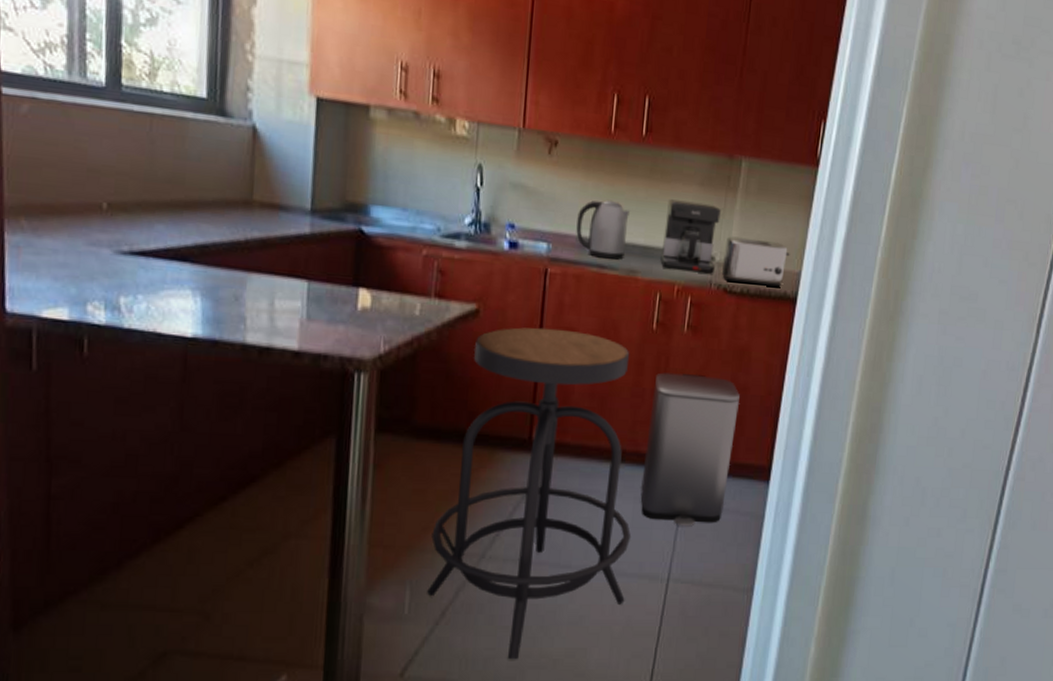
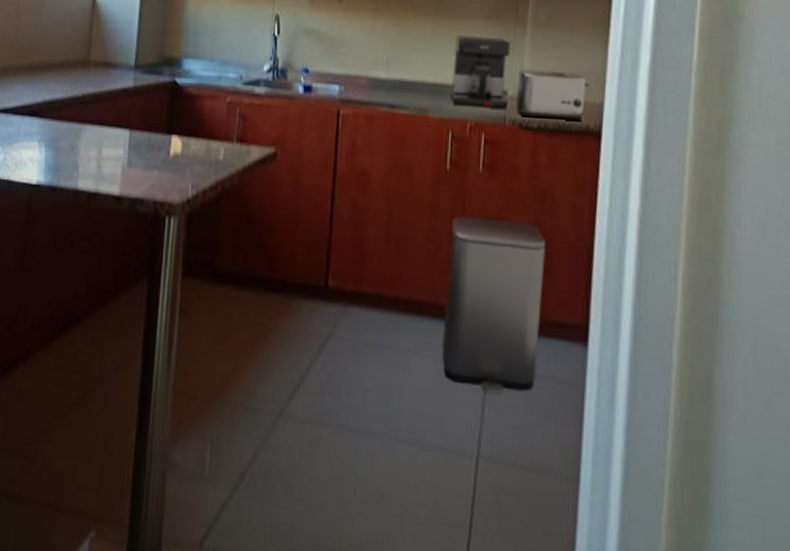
bar stool: present [427,327,632,660] -> none [227,169,434,540]
kettle: present [576,199,630,260] -> none [366,40,417,98]

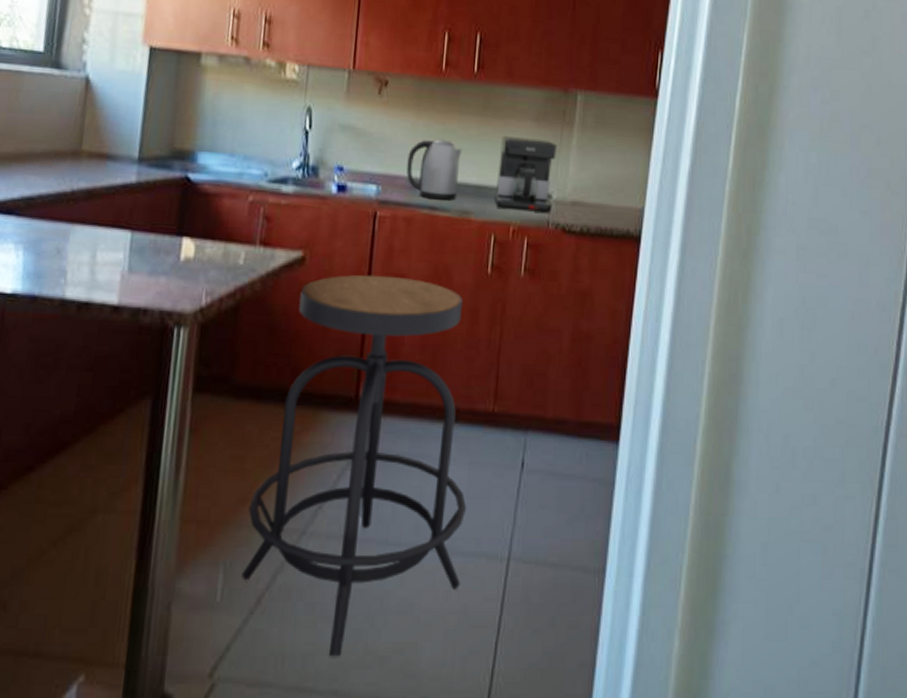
bar stool: none [227,169,434,540] -> present [242,274,467,657]
kettle: none [366,40,417,98] -> present [406,138,462,200]
pedal bin: present [442,216,547,394] -> none [476,321,584,496]
toaster: present [516,69,589,122] -> none [560,172,632,226]

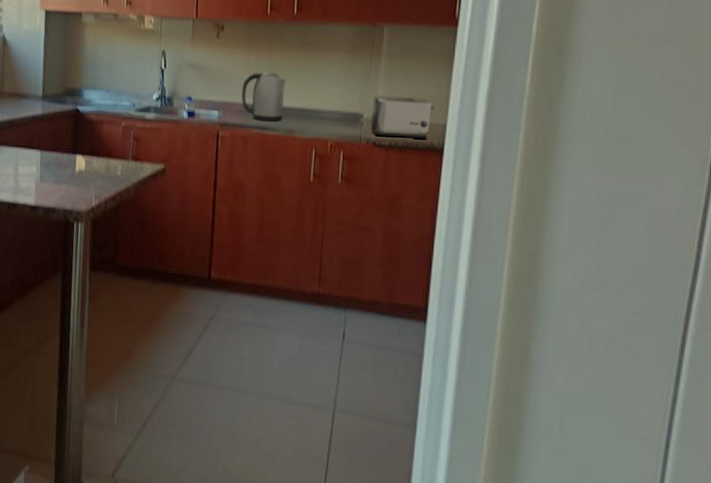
bar stool: present [242,274,467,657] -> none [131,182,299,472]
coffee maker: present [494,136,557,213] -> none [314,67,367,130]
toaster: none [560,172,632,226] -> present [371,95,435,140]

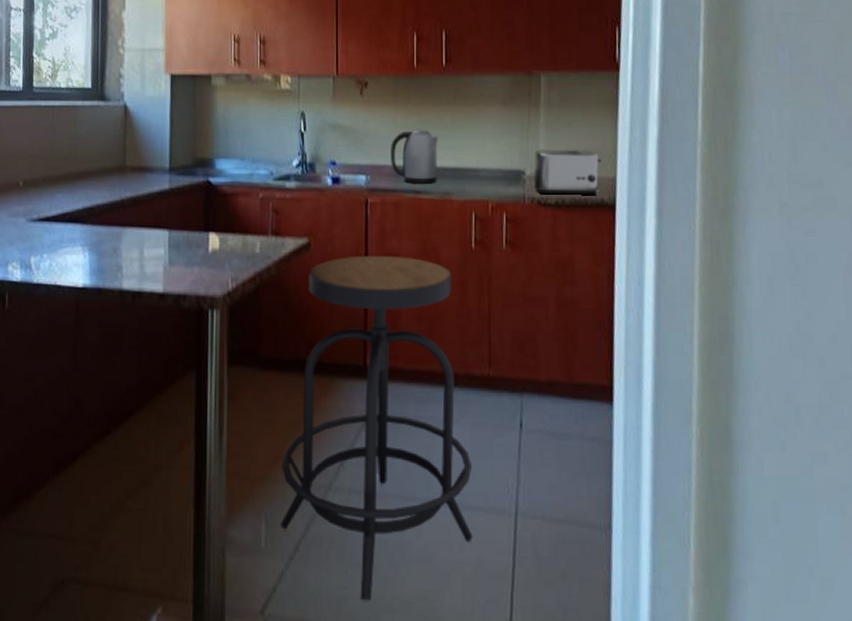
bar stool: none [131,182,299,472] -> present [281,255,473,601]

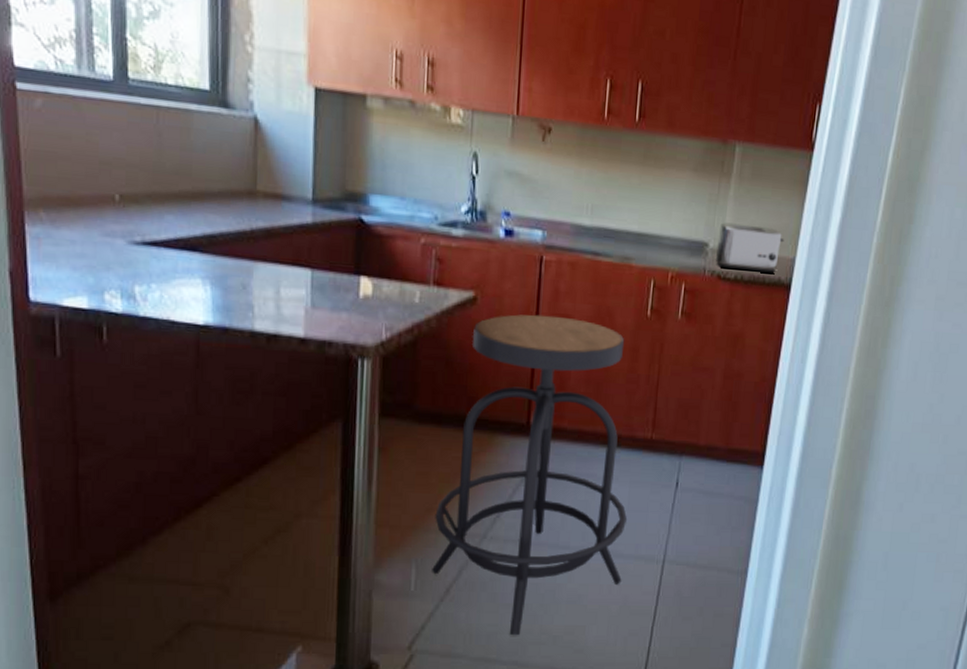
kettle: present [391,128,438,184] -> none [570,186,623,247]

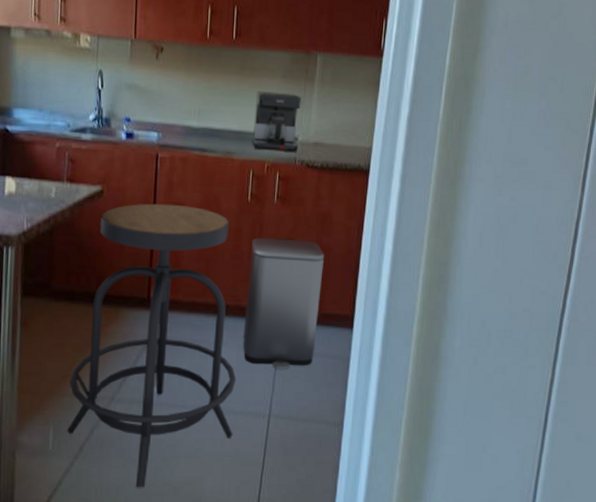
pedal bin: none [636,359,735,510] -> present [243,237,325,369]
coffee maker: none [654,185,715,261] -> present [252,91,301,152]
toaster: present [716,222,784,274] -> none [305,119,362,162]

